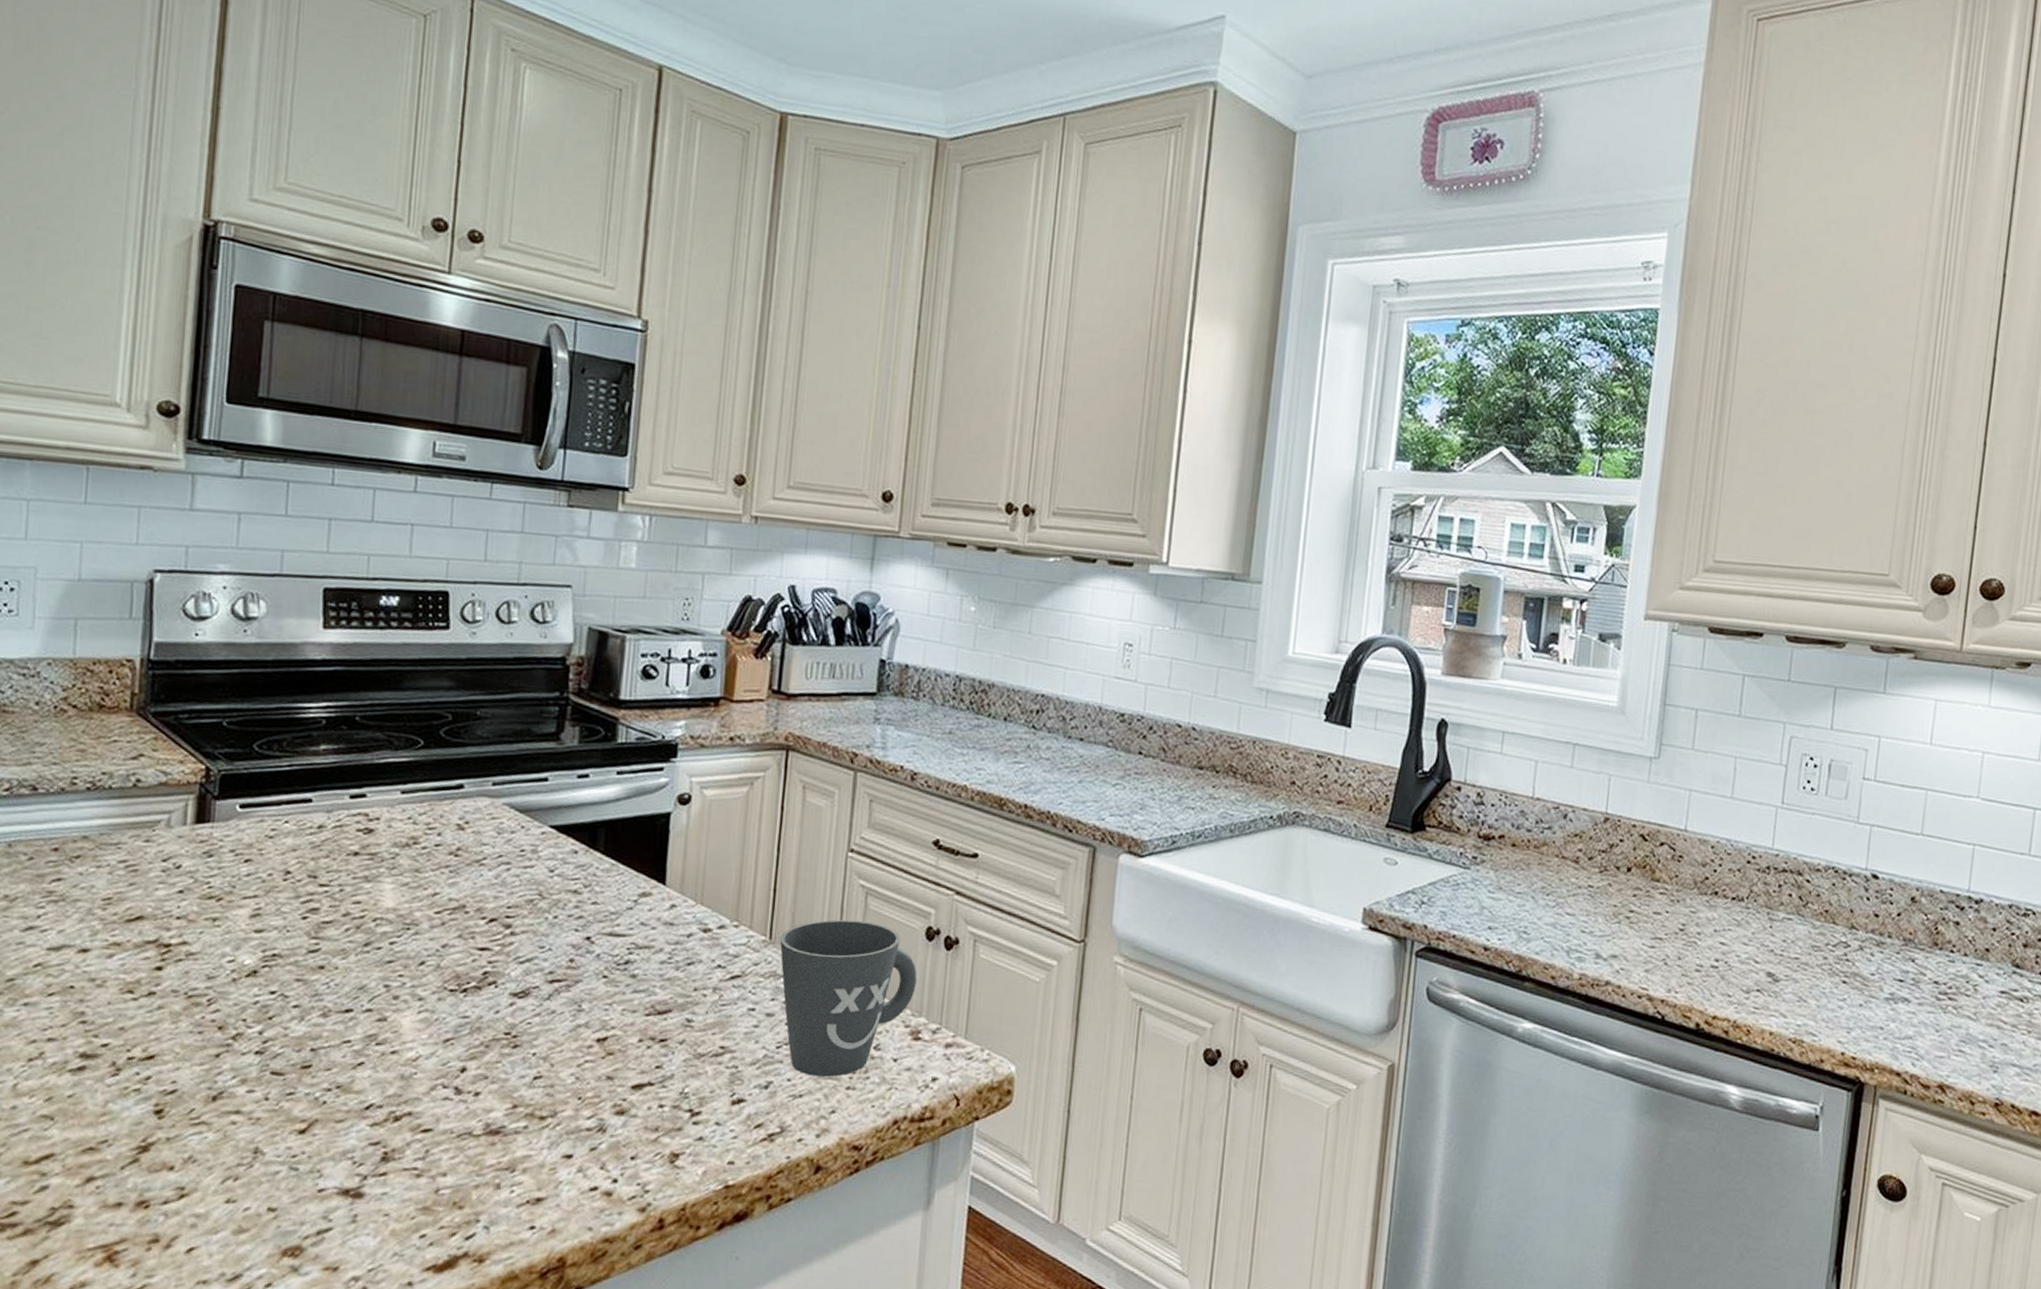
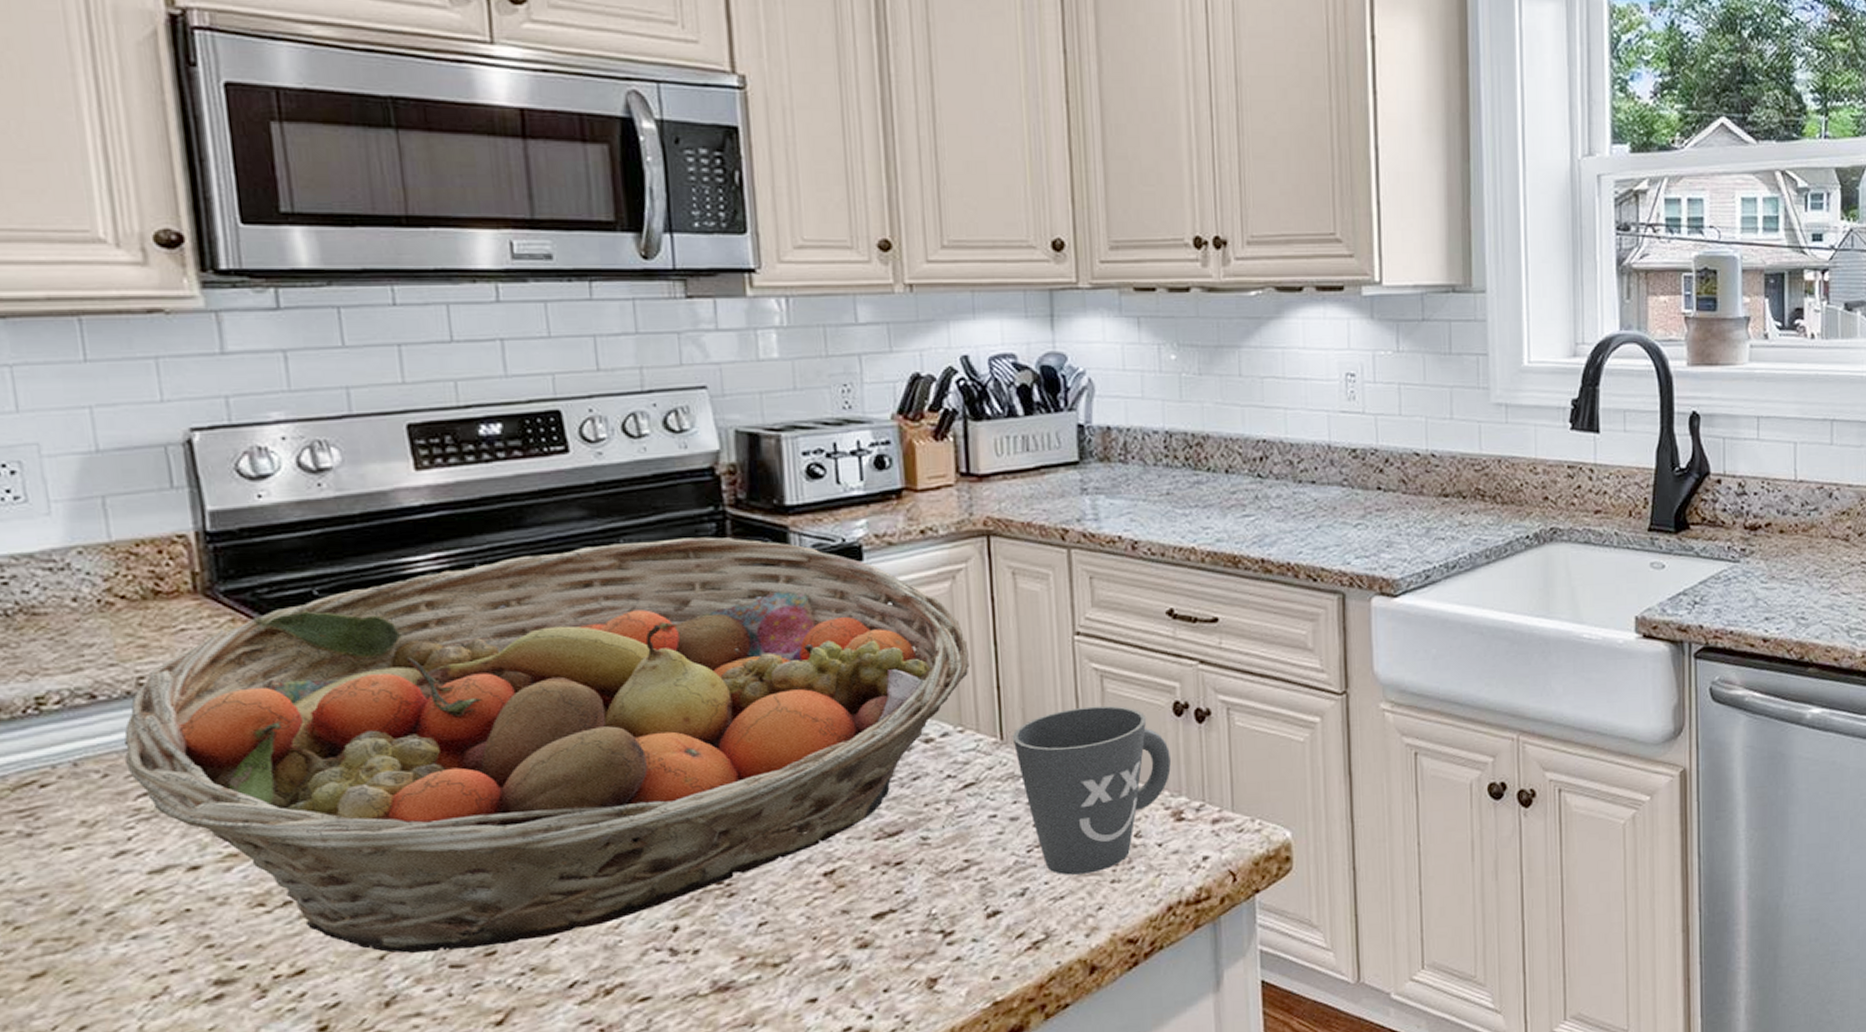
fruit basket: none [49,713,755,1060] -> present [123,537,969,953]

